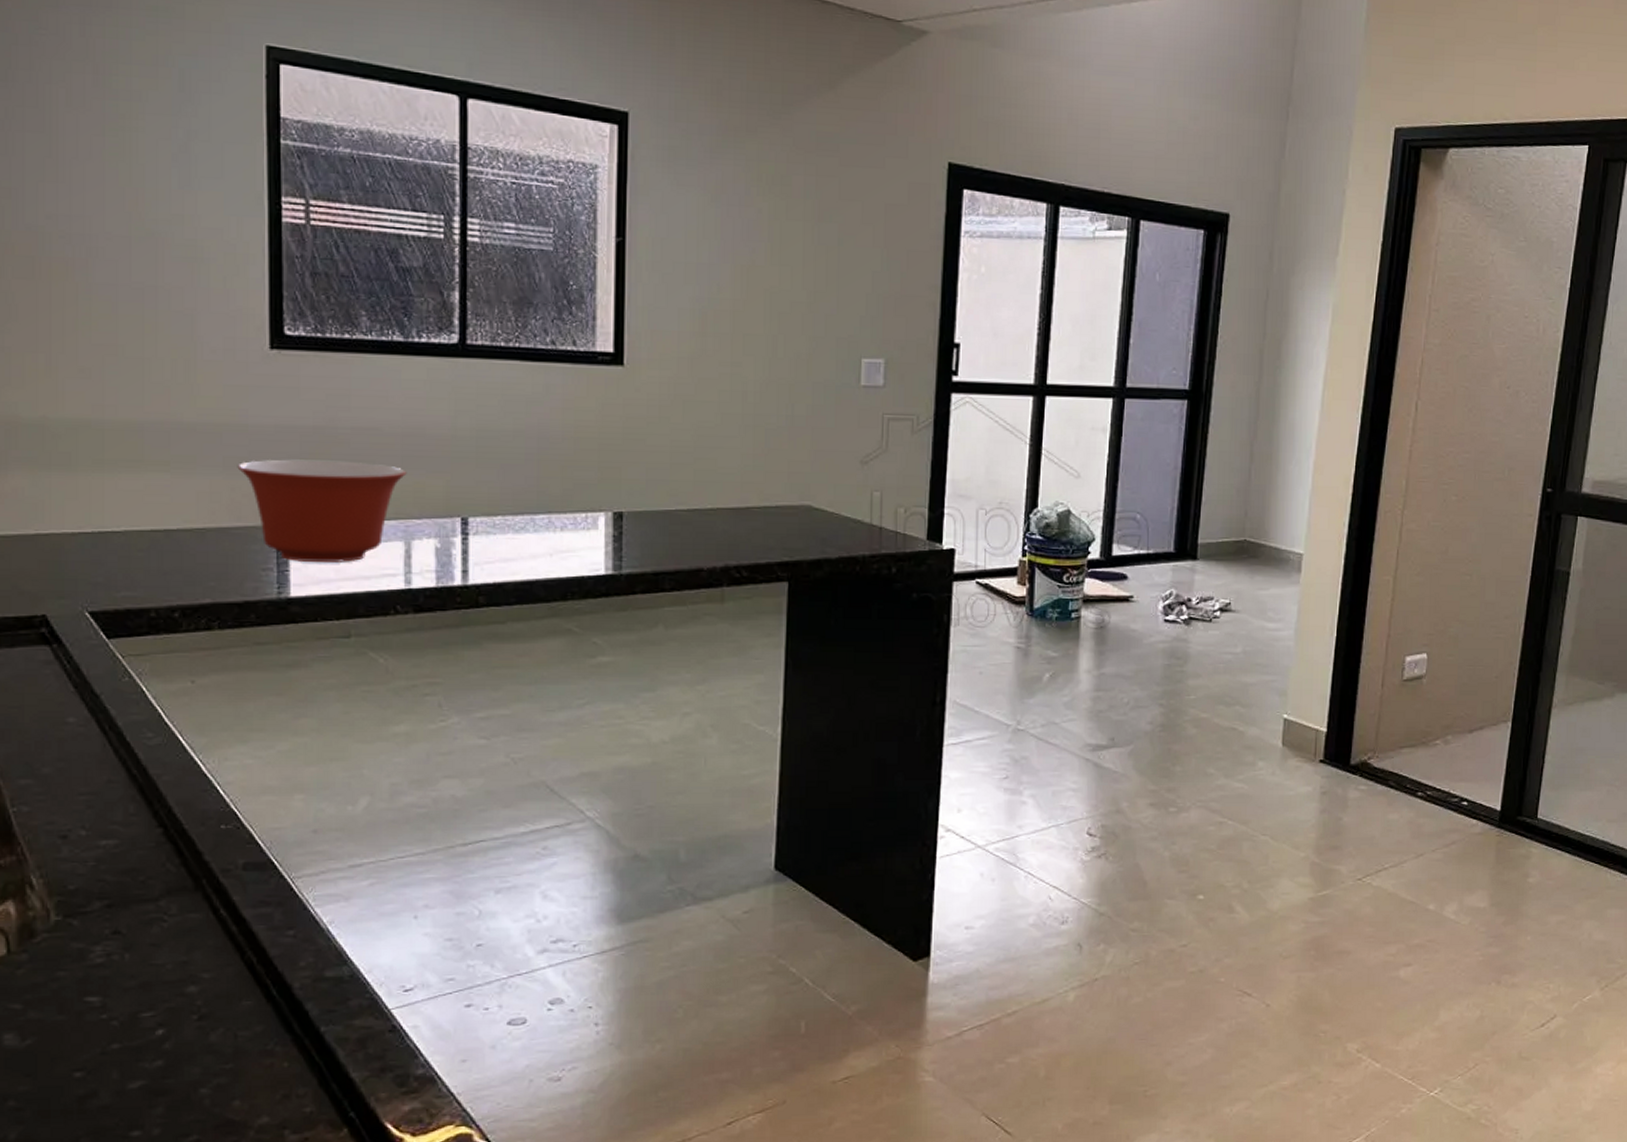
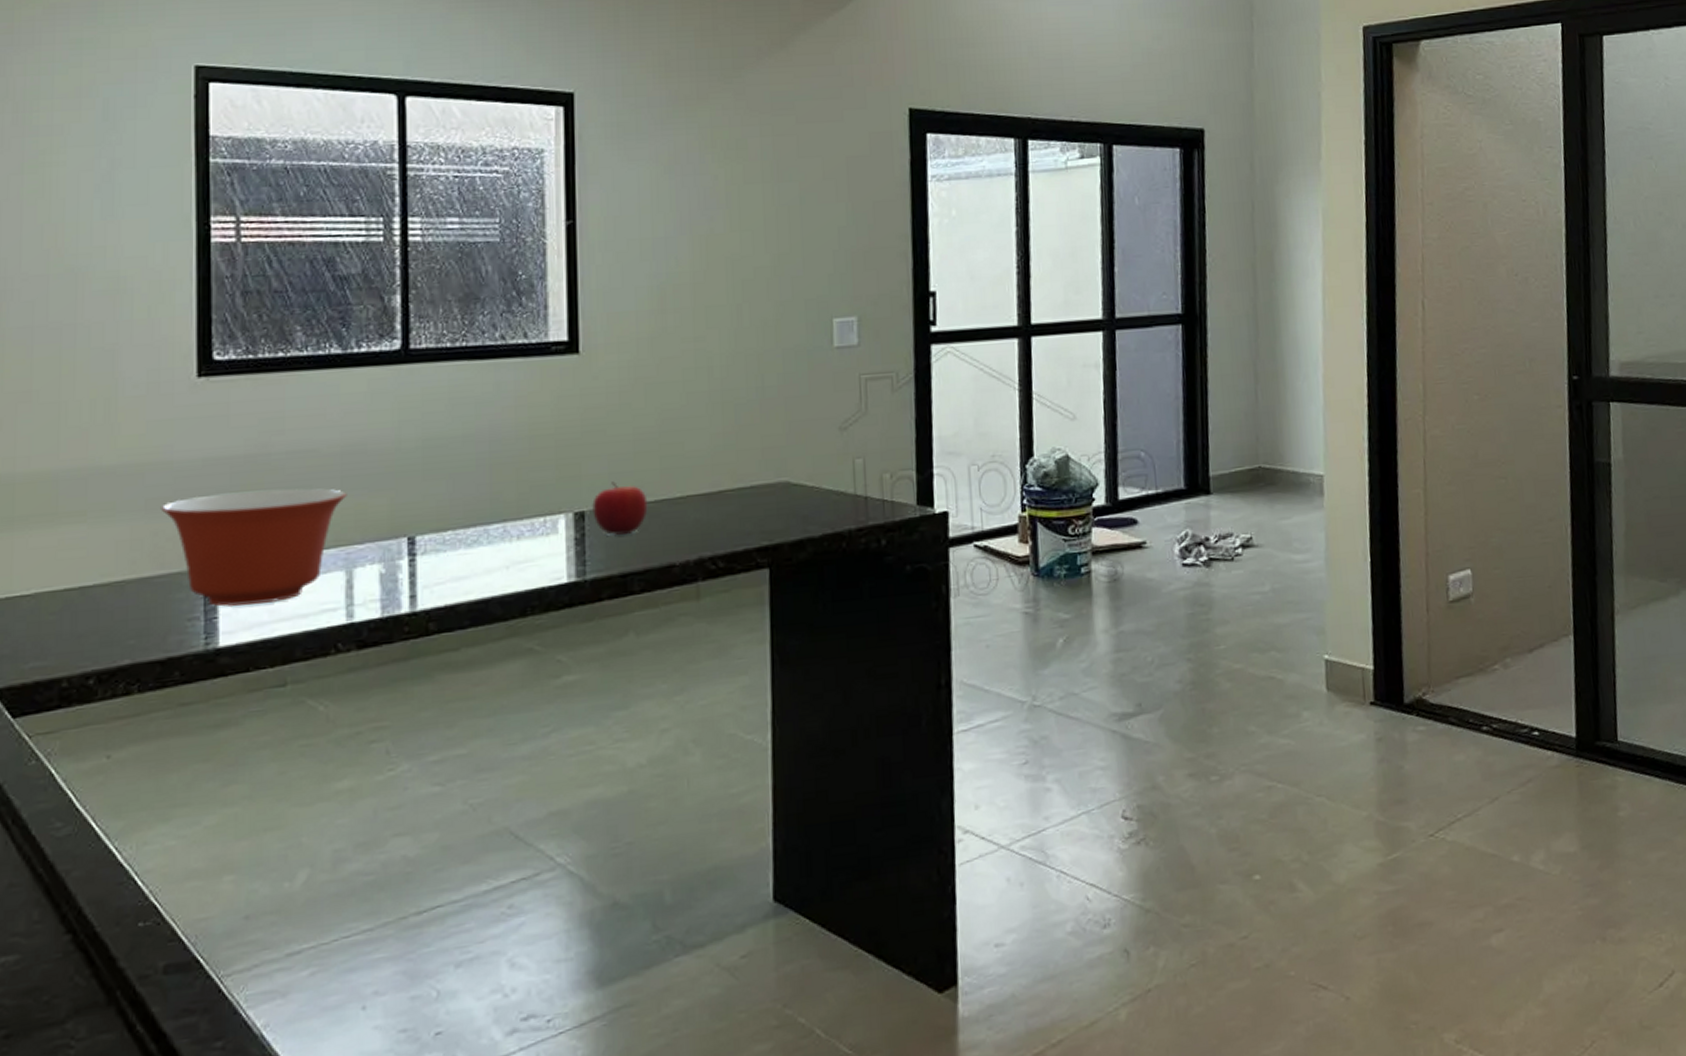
fruit: none [630,488,681,538] -> present [592,481,648,536]

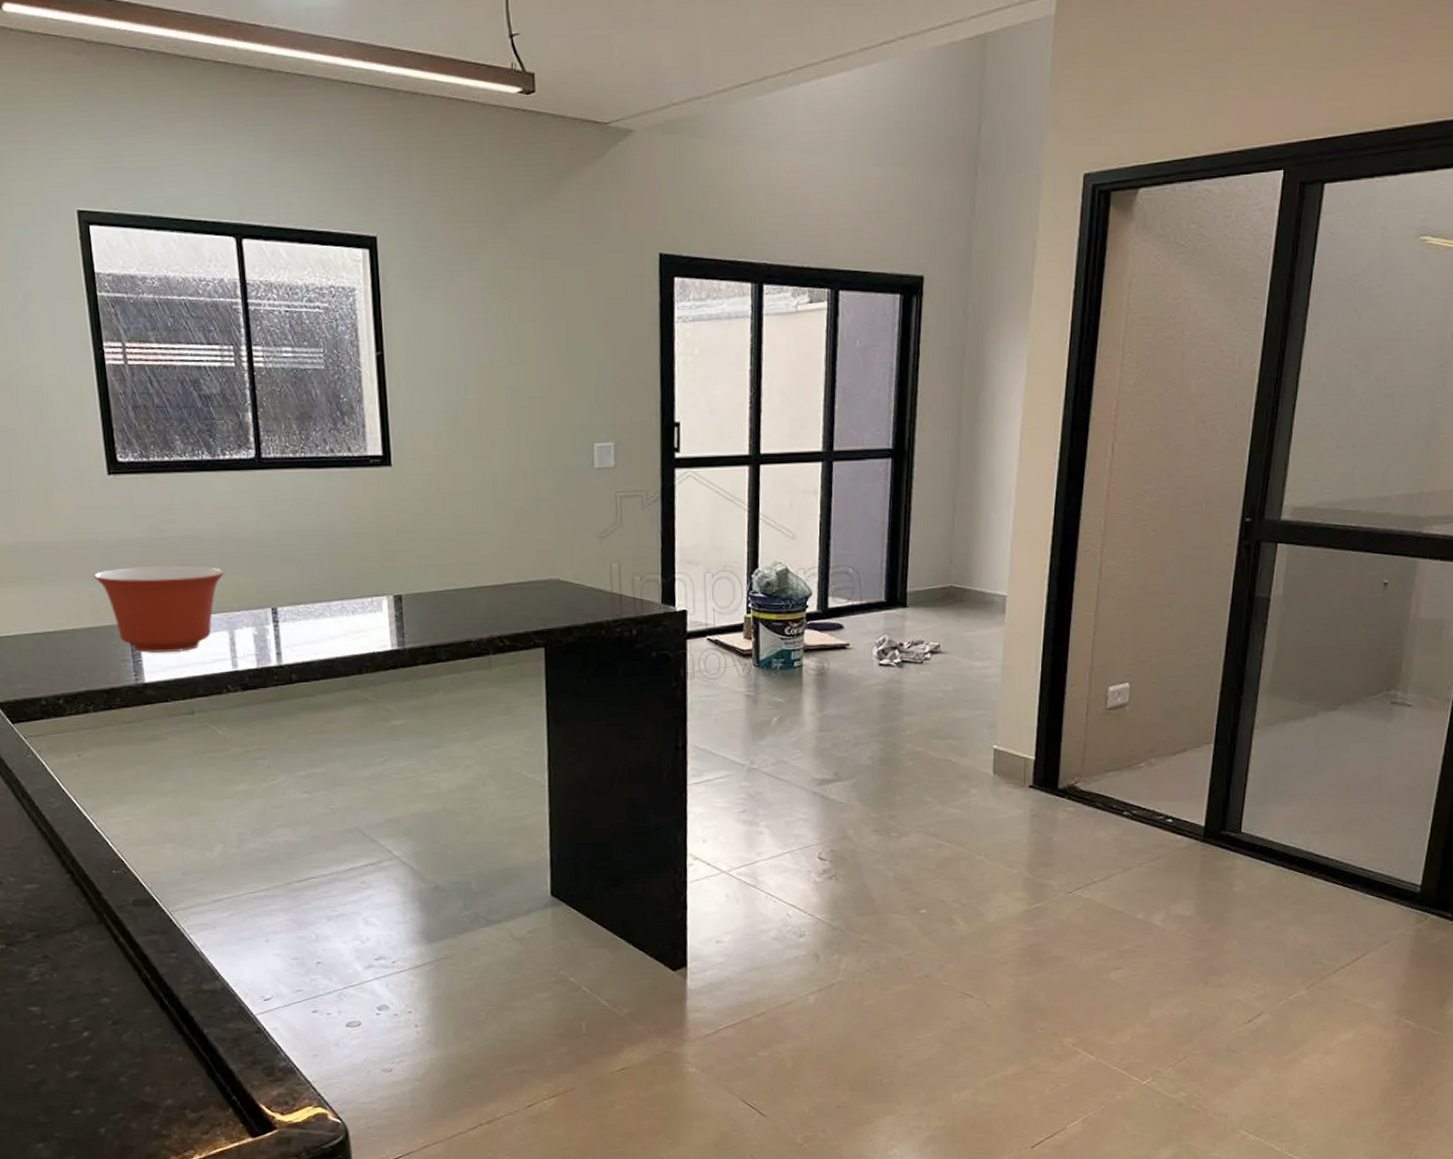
fruit: present [592,481,648,536] -> none [407,572,450,616]

